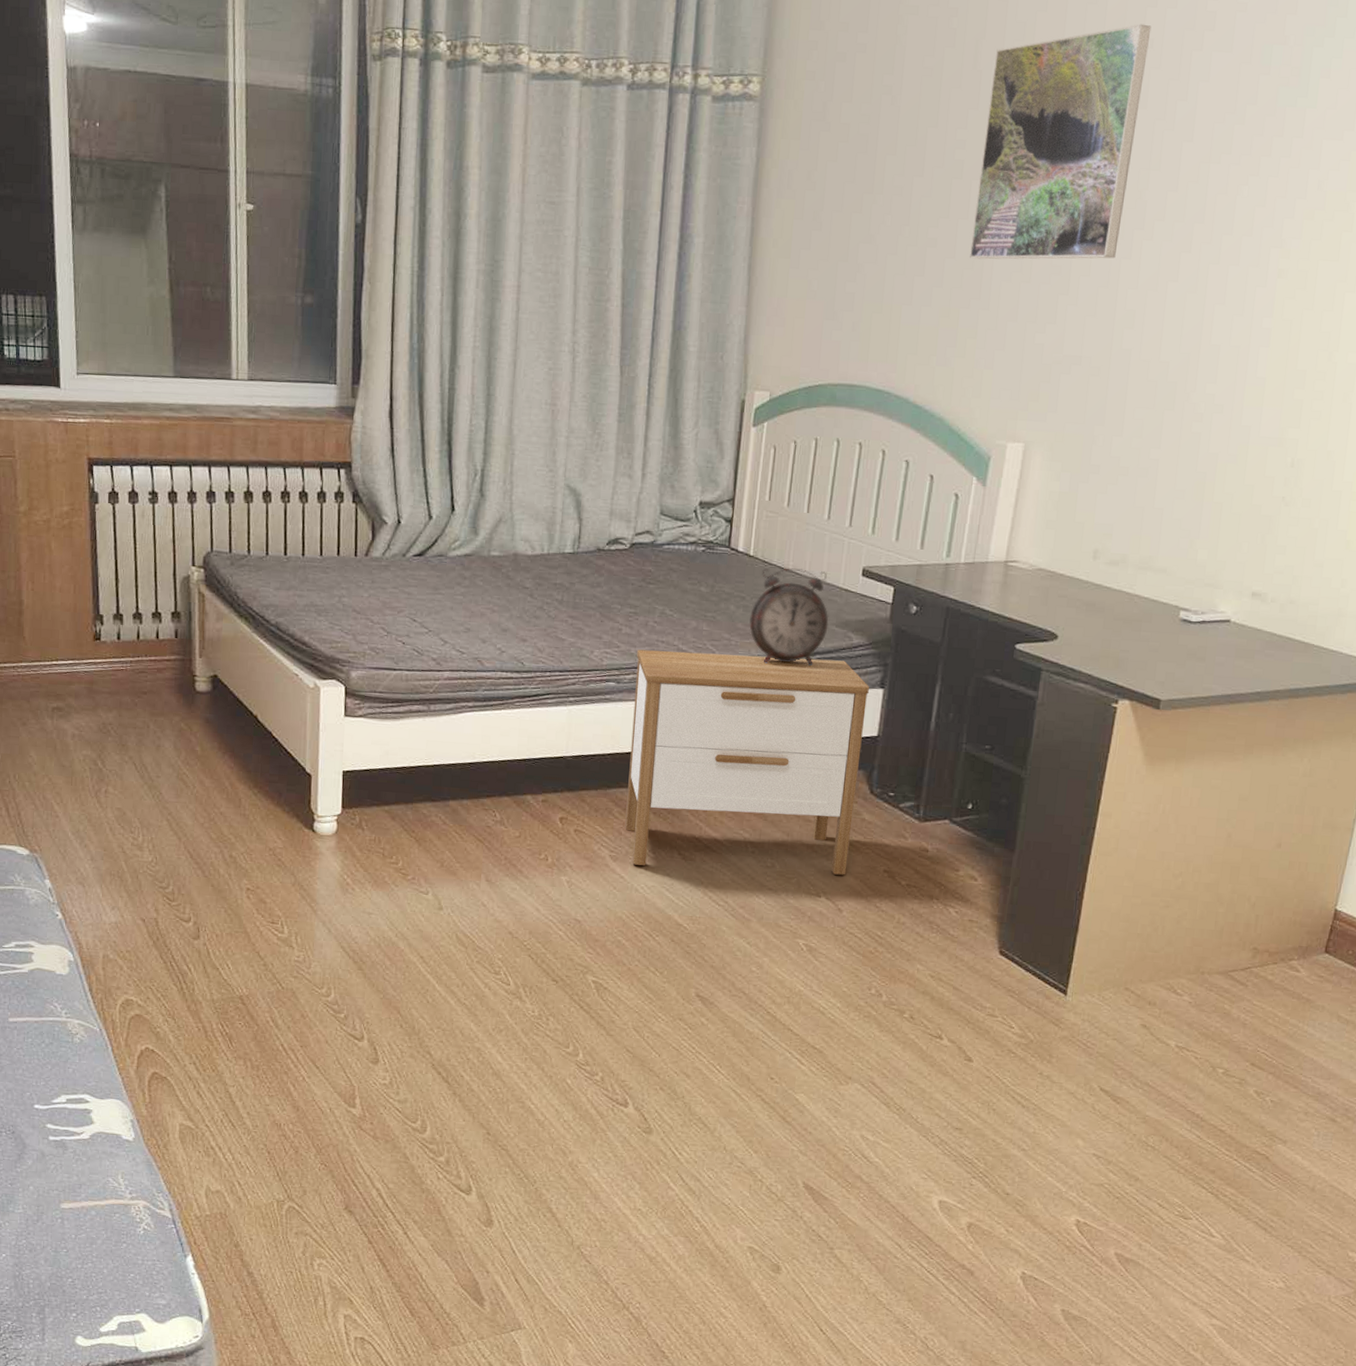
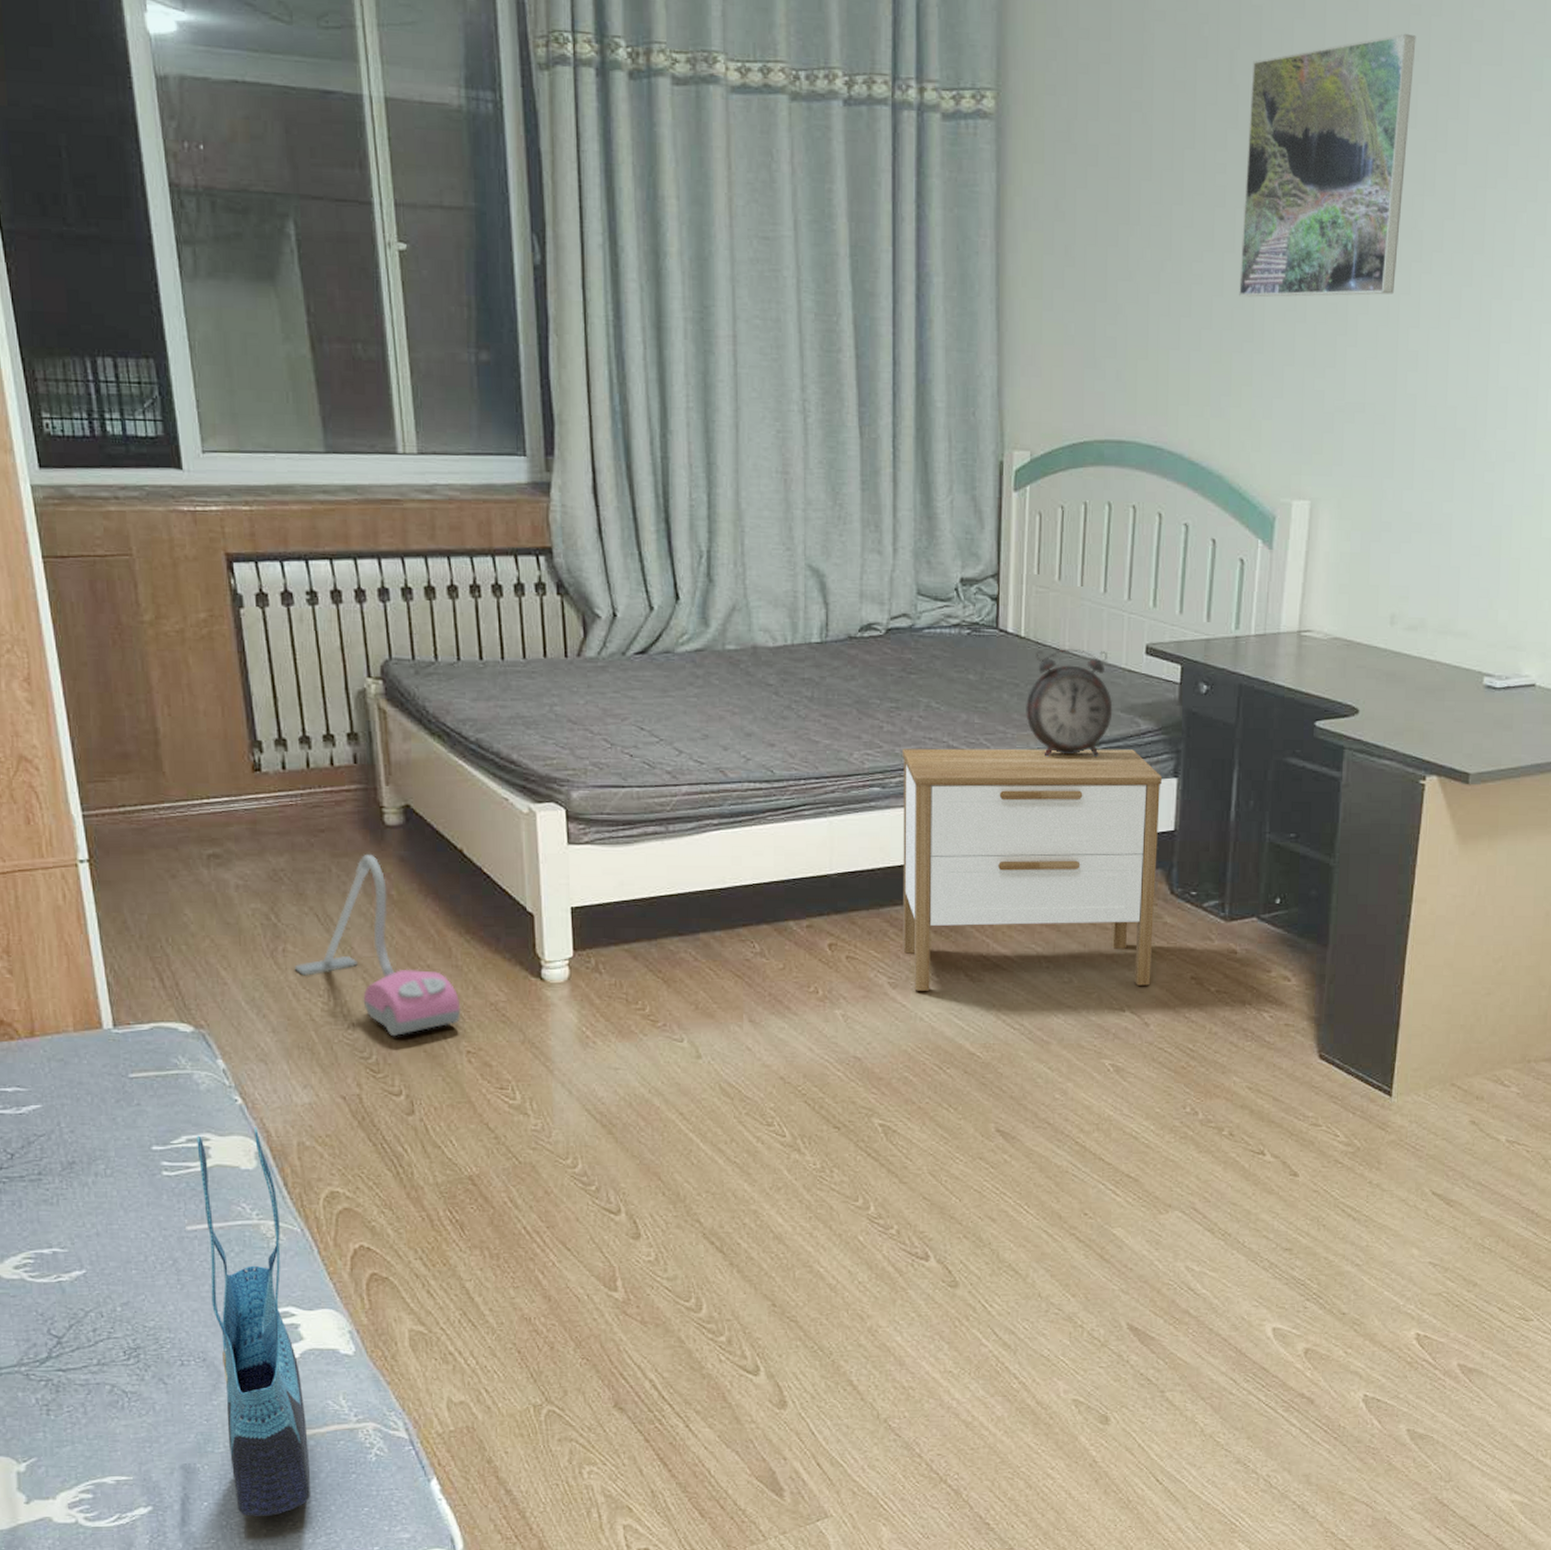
tote bag: none [23,939,90,1272] -> present [197,1127,310,1516]
vacuum cleaner: none [113,714,245,872] -> present [295,854,461,1037]

